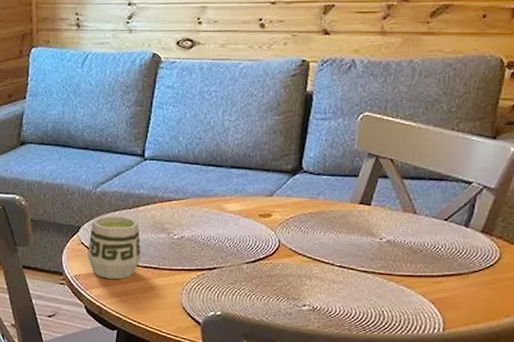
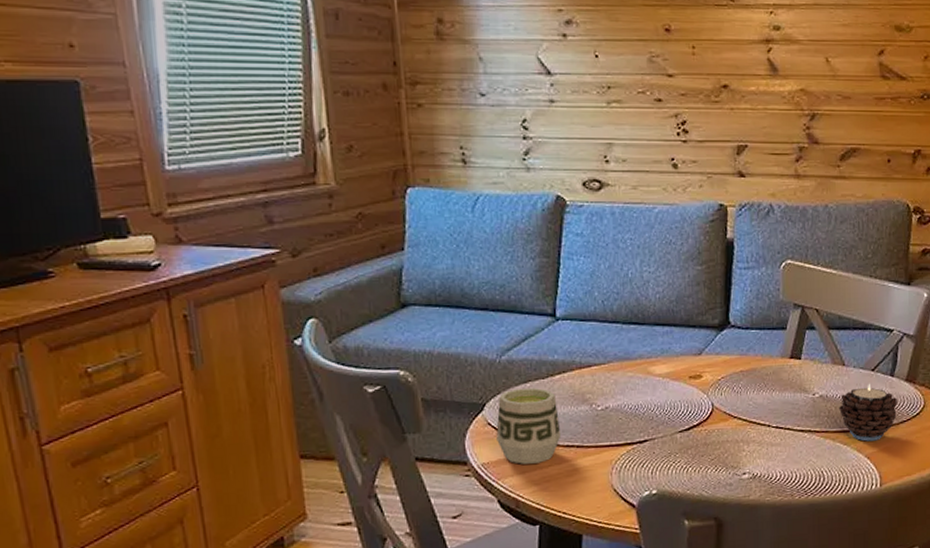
candle: none [406,232,471,287] -> present [839,383,898,442]

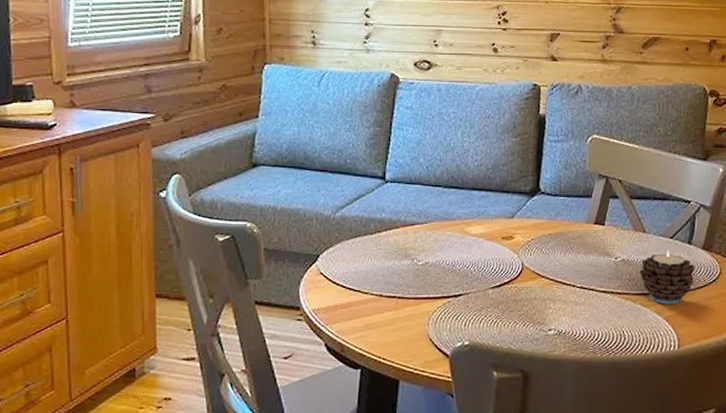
cup: present [496,387,562,464] -> none [327,242,385,312]

